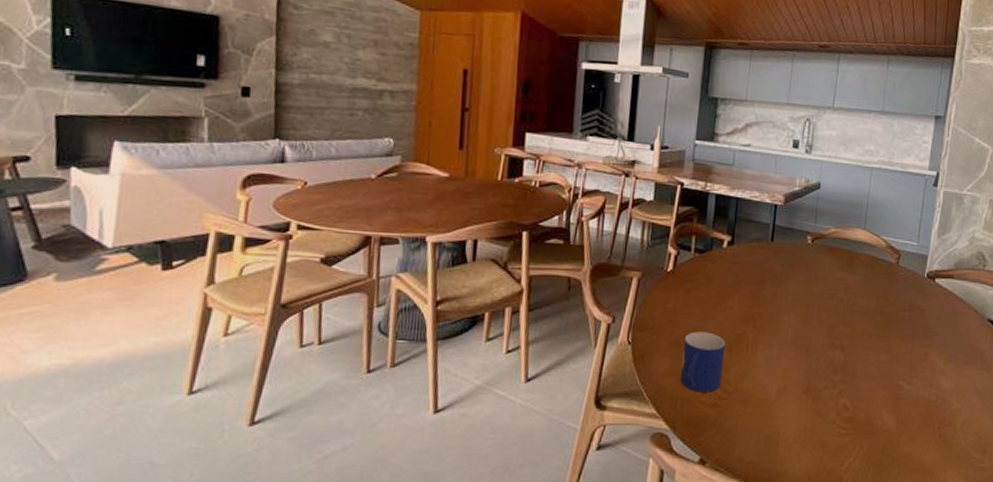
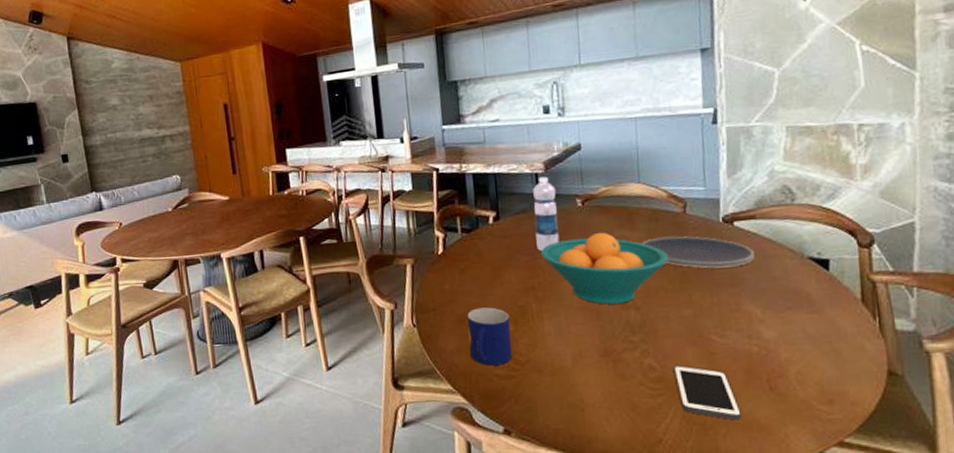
water bottle: none [763,209,791,282] -> present [533,176,560,251]
fruit bowl: none [766,271,877,343] -> present [540,232,668,305]
plate: none [856,283,947,320] -> present [641,236,755,268]
cell phone: none [863,406,913,463] -> present [673,364,742,421]

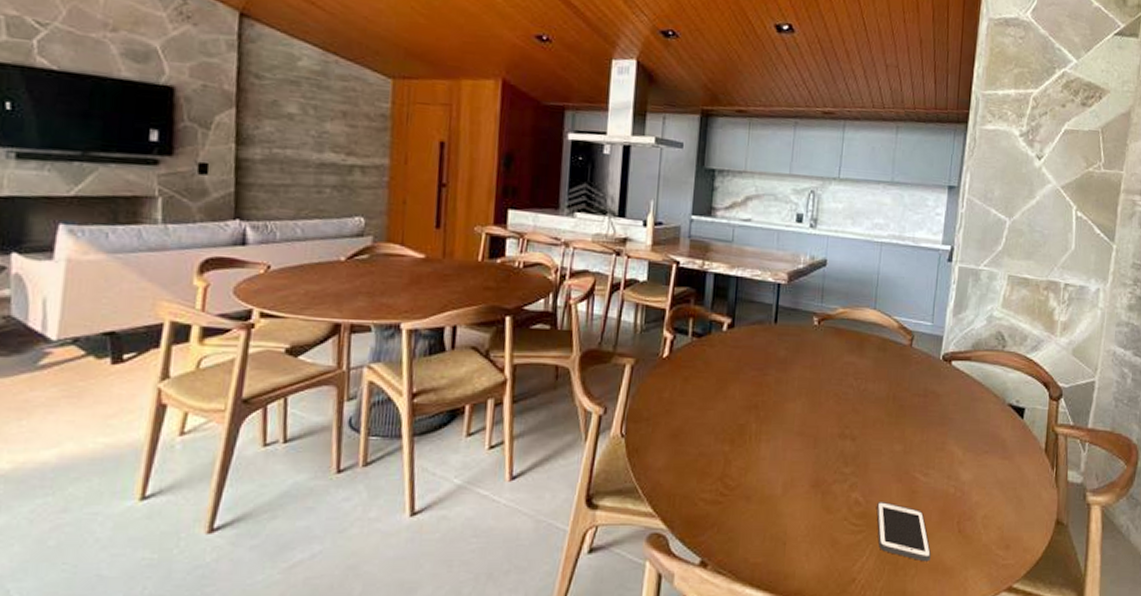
mug: present [467,307,512,366] -> none [679,422,727,489]
water bottle: present [533,176,560,251] -> none [767,288,796,367]
fruit bowl: present [540,232,668,305] -> none [769,355,889,432]
plate: present [641,236,755,268] -> none [867,367,965,406]

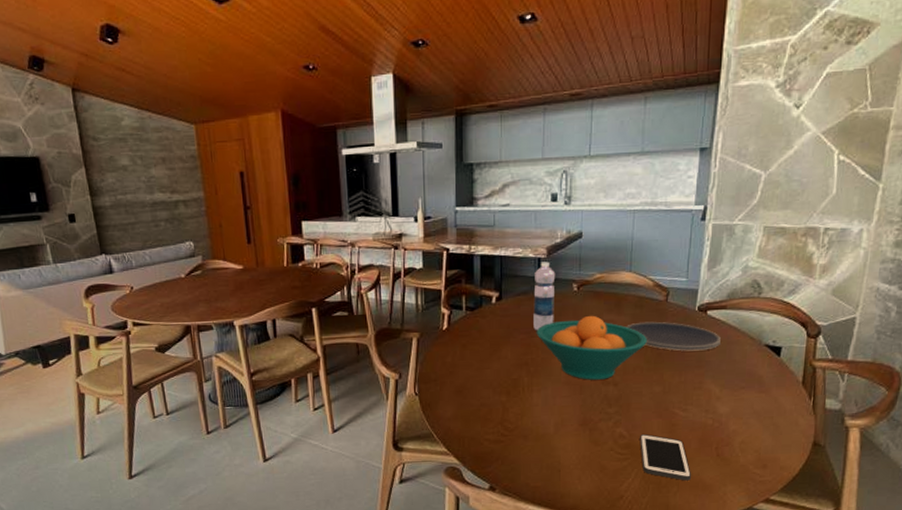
water bottle: none [767,288,796,367] -> present [533,261,556,330]
fruit bowl: none [769,355,889,432] -> present [536,315,647,380]
plate: none [867,367,965,406] -> present [625,321,721,351]

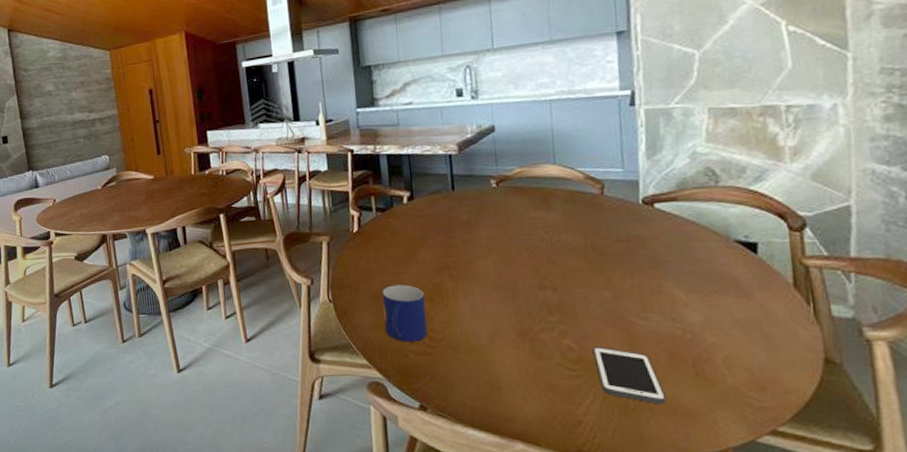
mug: none [465,379,503,432] -> present [382,284,427,342]
water bottle: present [533,261,556,330] -> none [447,158,474,230]
fruit bowl: present [536,315,647,380] -> none [455,212,586,284]
plate: present [625,321,721,351] -> none [557,217,677,250]

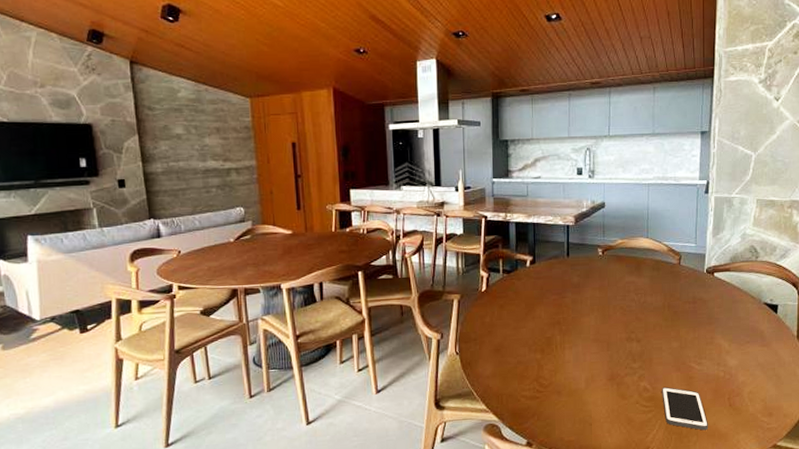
mug: present [382,284,427,342] -> none [502,338,538,388]

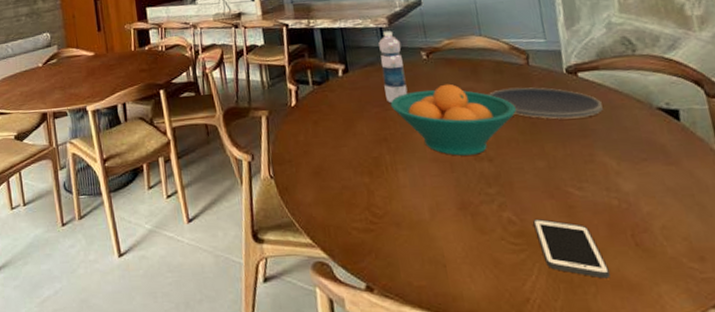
water bottle: none [563,228,583,291] -> present [378,31,408,103]
fruit bowl: none [566,277,664,337] -> present [390,83,516,156]
plate: none [645,282,727,310] -> present [487,87,603,119]

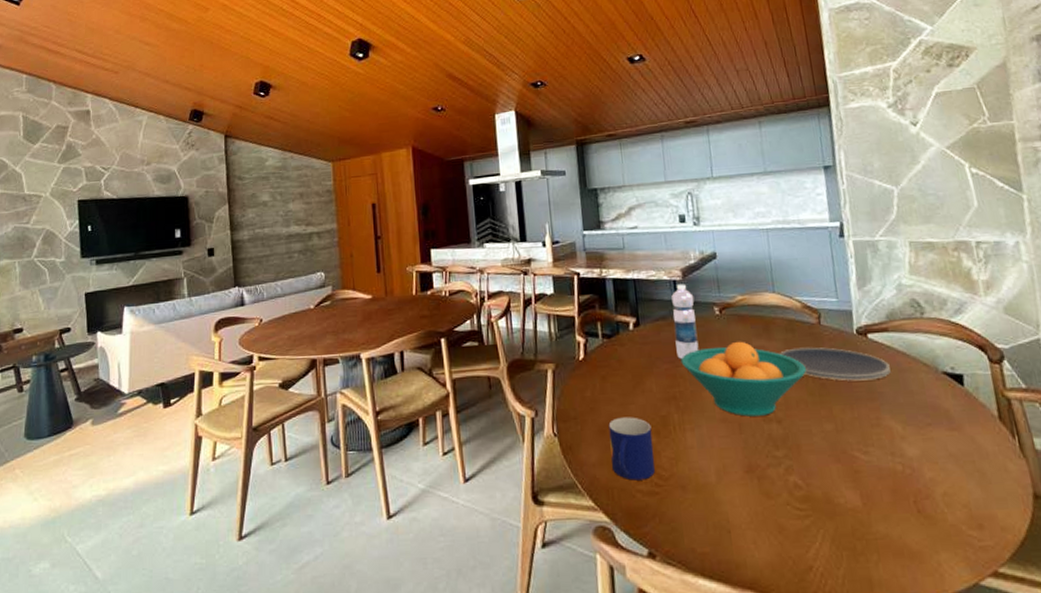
mug: none [322,158,369,219] -> present [608,417,655,481]
cell phone: present [533,218,610,279] -> none [819,483,892,546]

